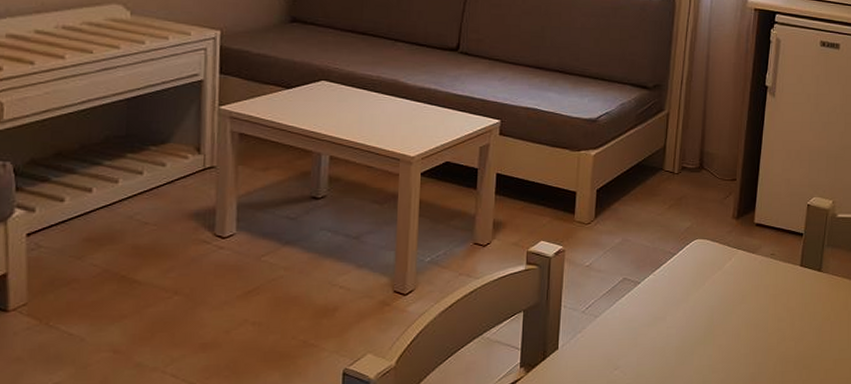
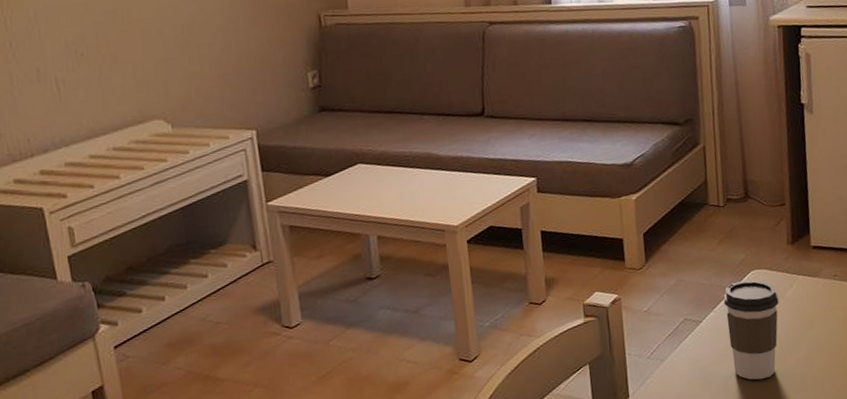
coffee cup: none [663,248,717,347] -> present [723,280,779,380]

